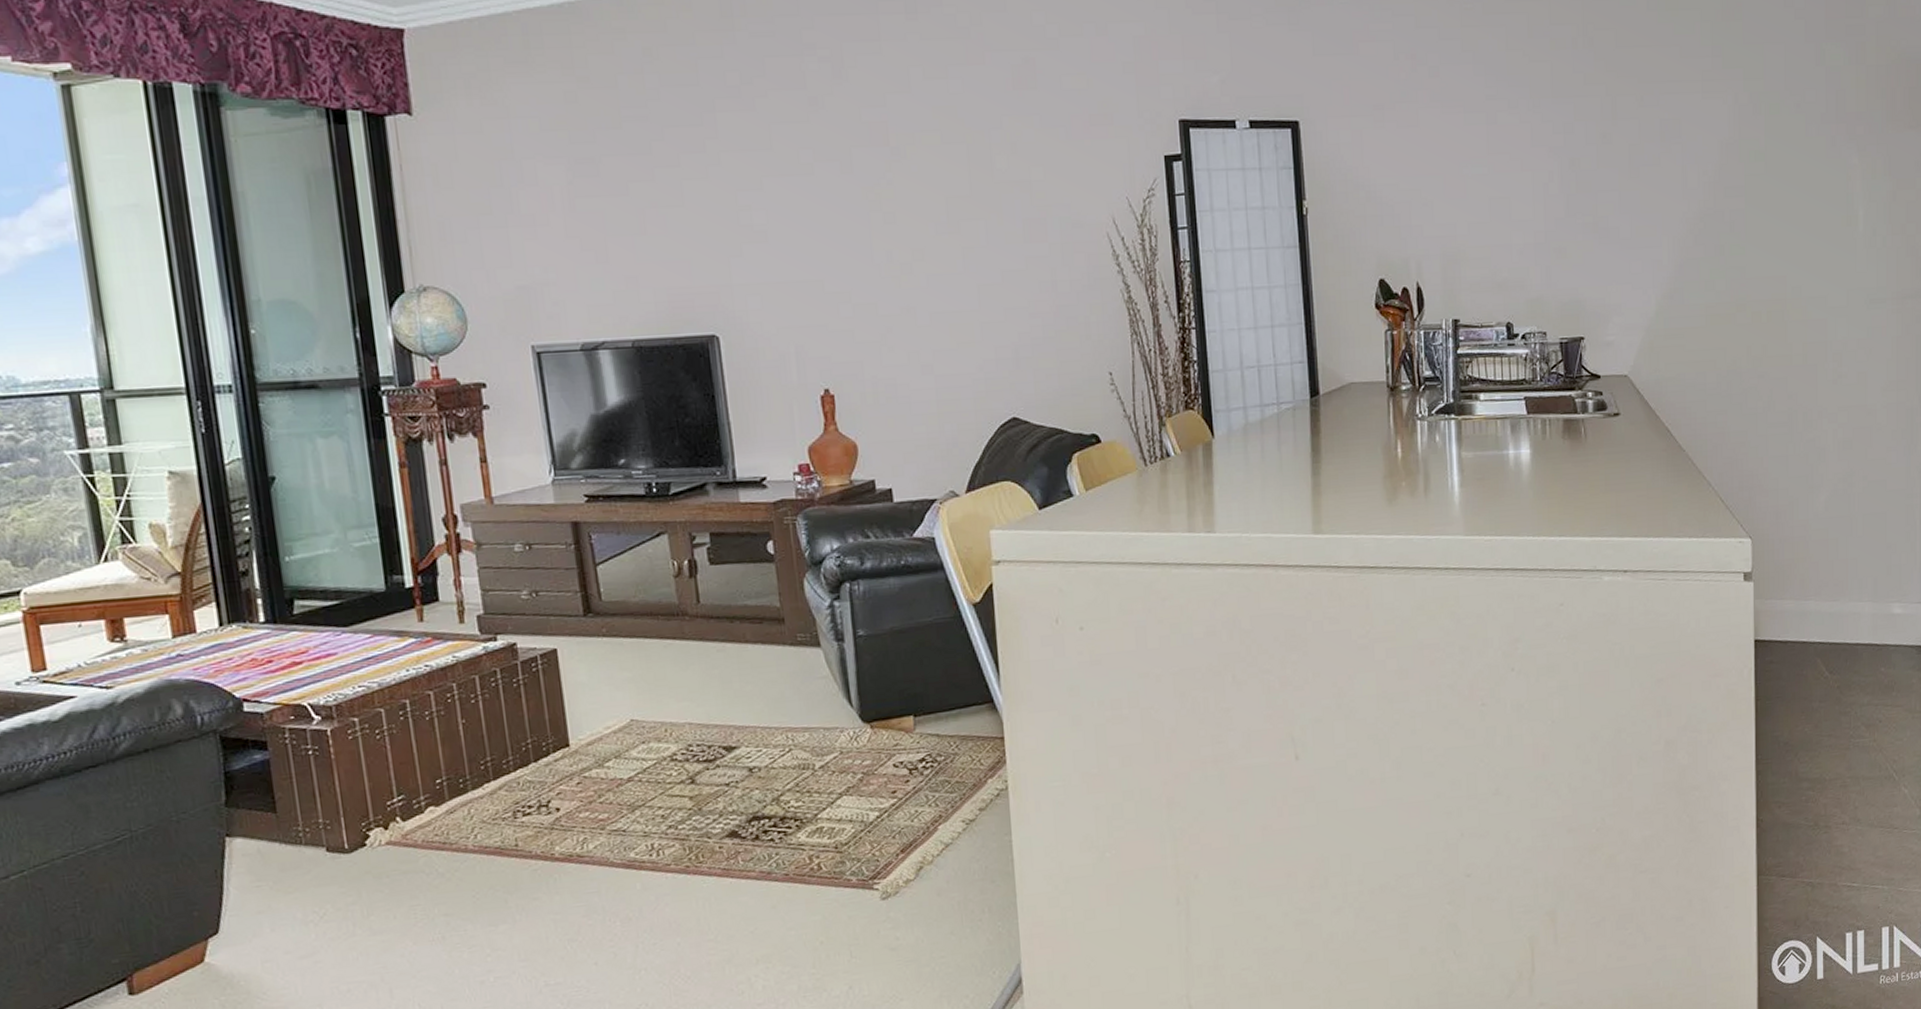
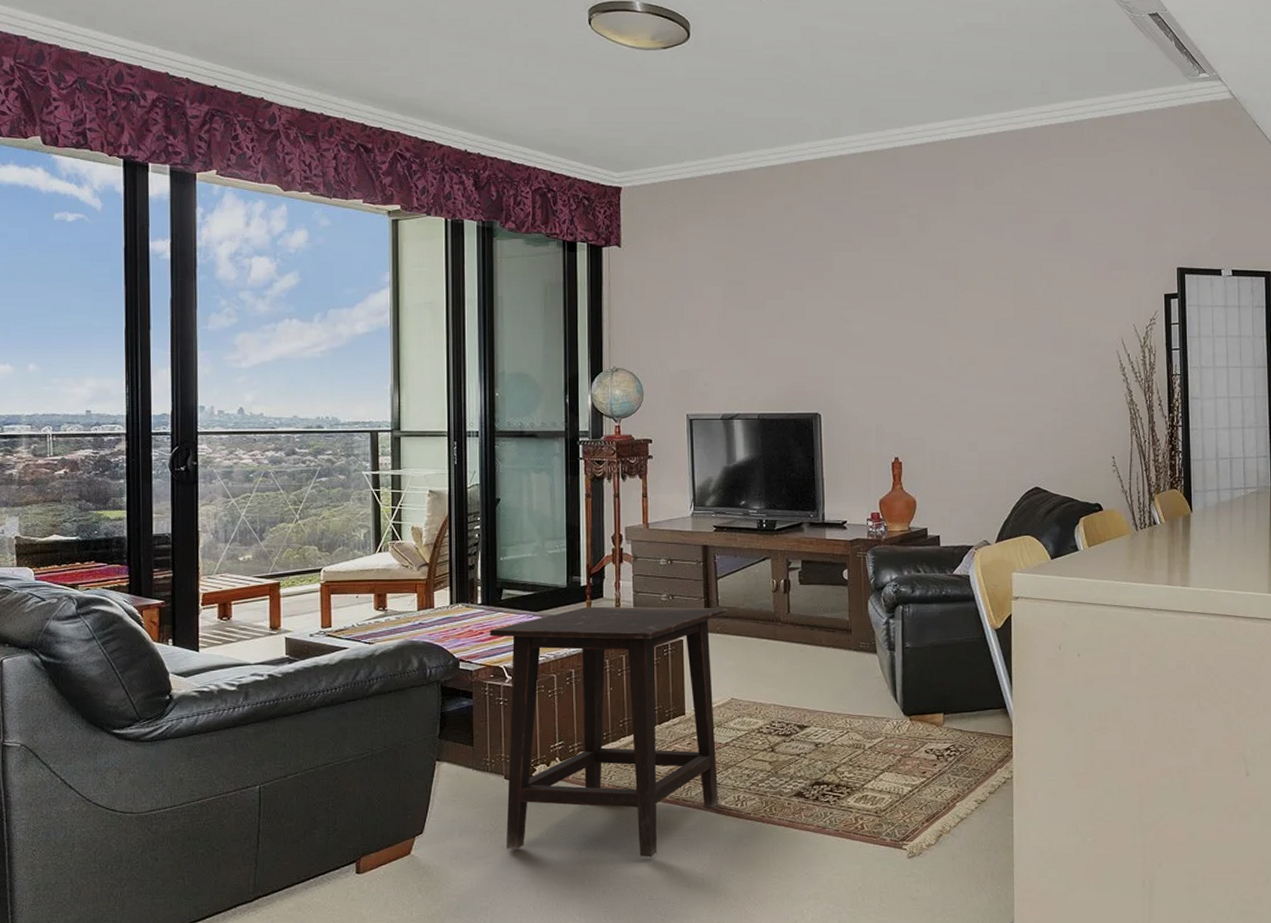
side table: none [280,602,627,942] -> present [489,606,727,858]

